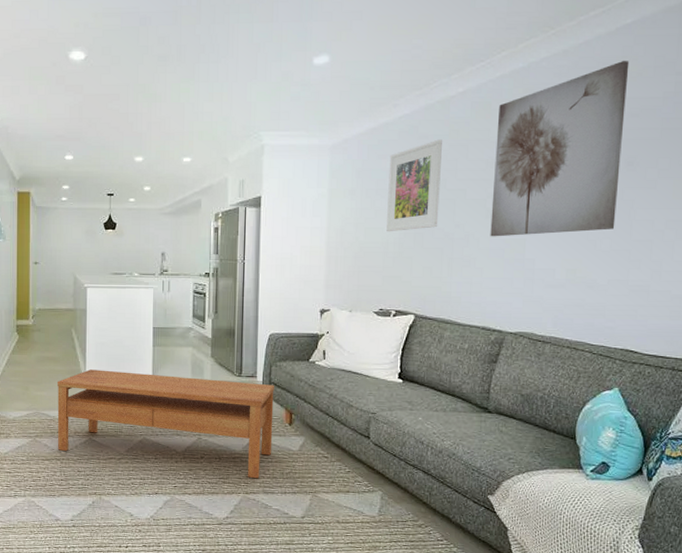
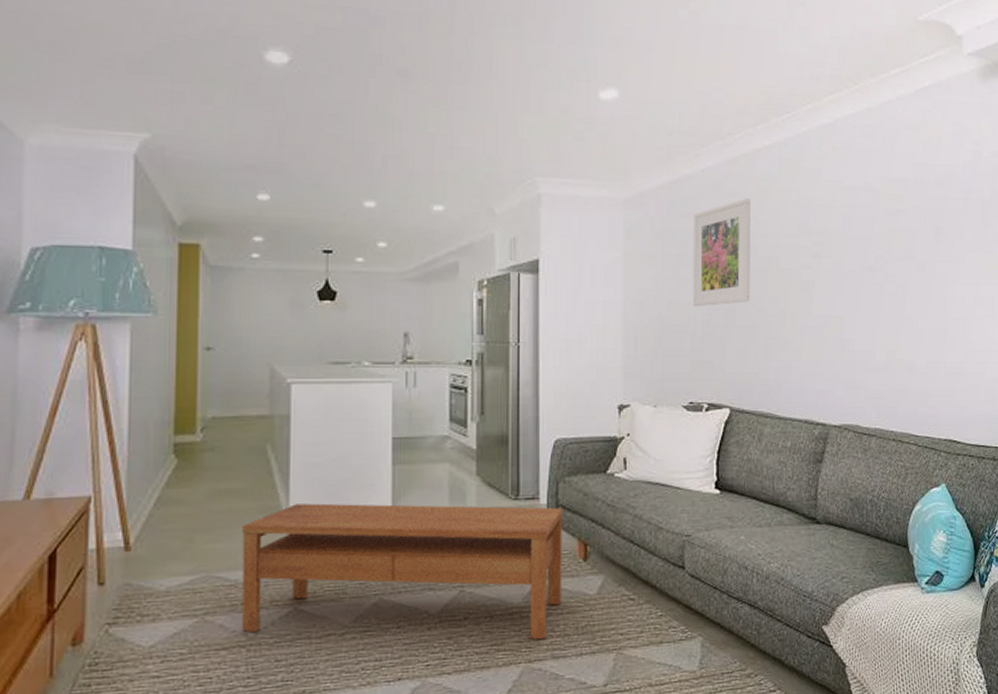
wall art: present [490,60,630,237] -> none [806,124,930,314]

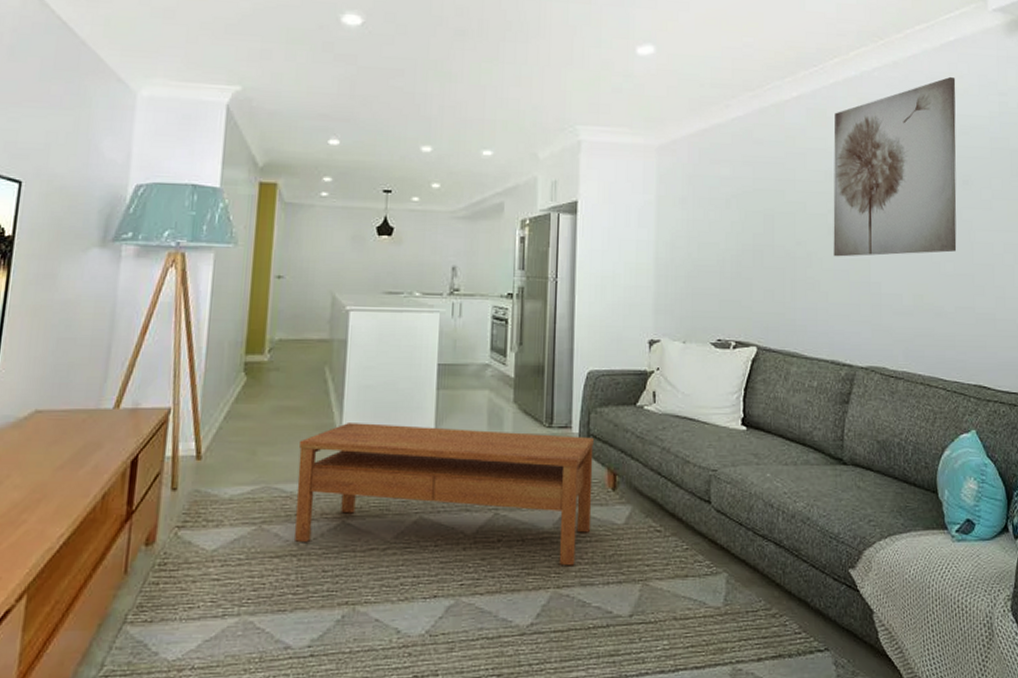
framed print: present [693,198,751,307] -> none [722,146,778,249]
wall art: none [806,124,930,314] -> present [833,76,957,257]

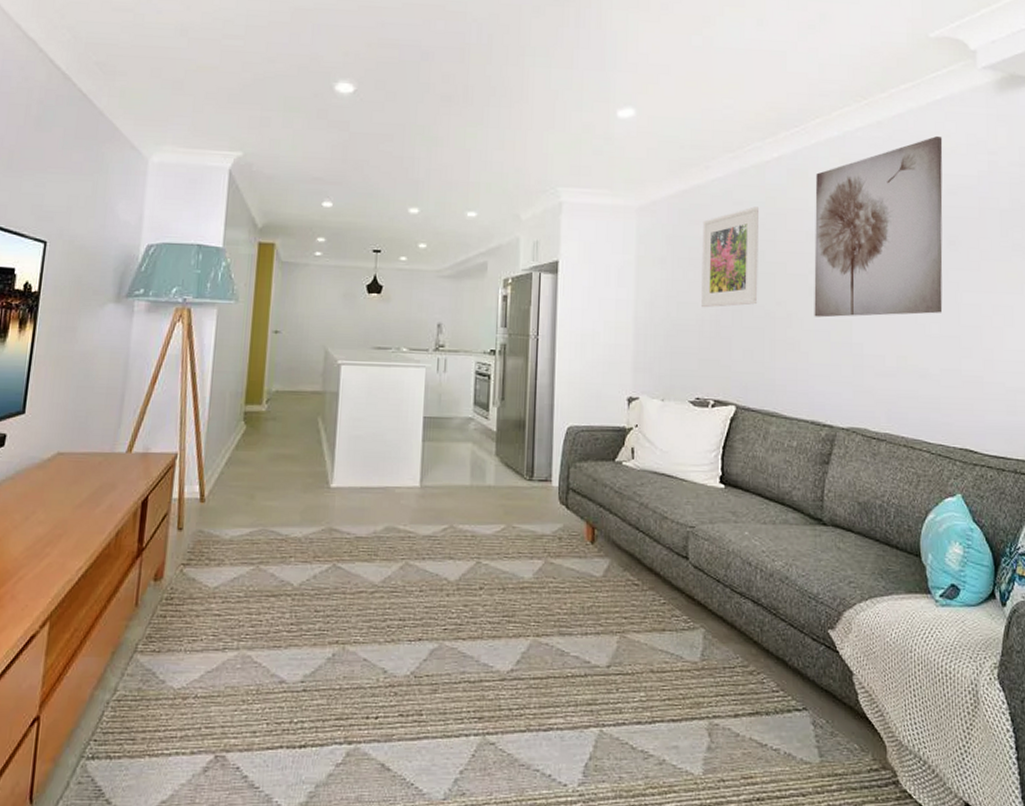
coffee table: present [295,423,594,566] -> none [289,471,573,616]
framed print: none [722,146,778,249] -> present [701,206,758,308]

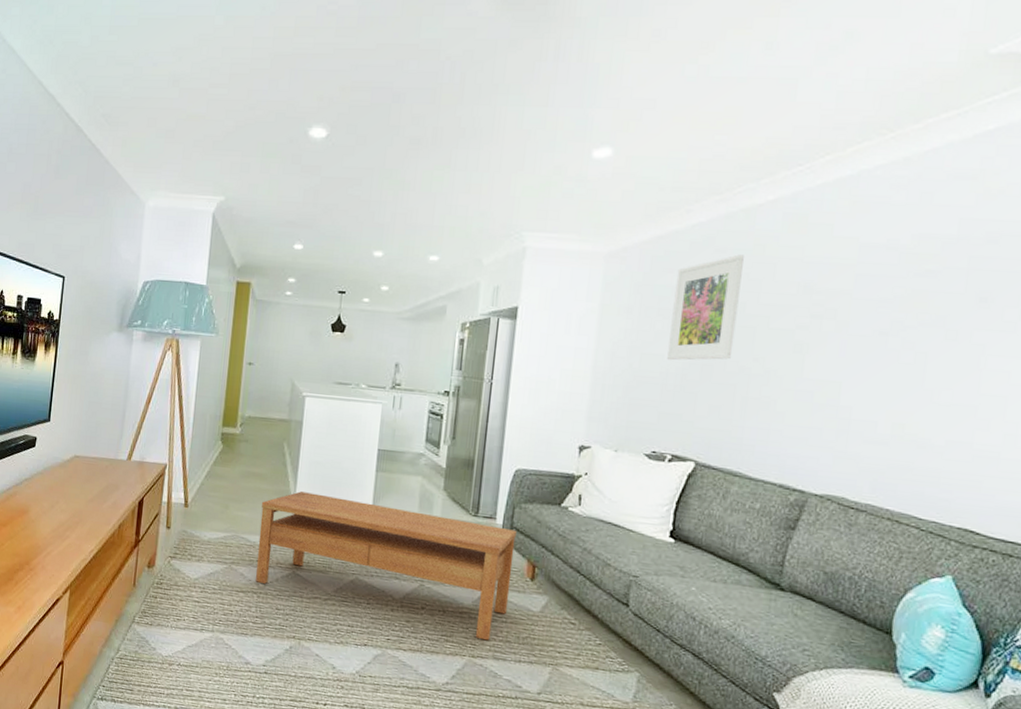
coffee table: none [289,471,573,616] -> present [256,491,516,641]
wall art: present [814,135,943,318] -> none [796,173,989,379]

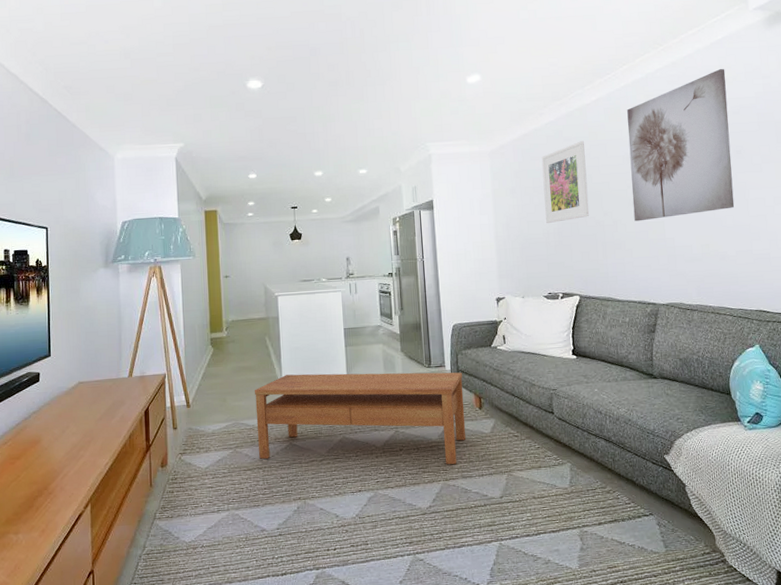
wall art: none [796,173,989,379] -> present [627,68,735,222]

